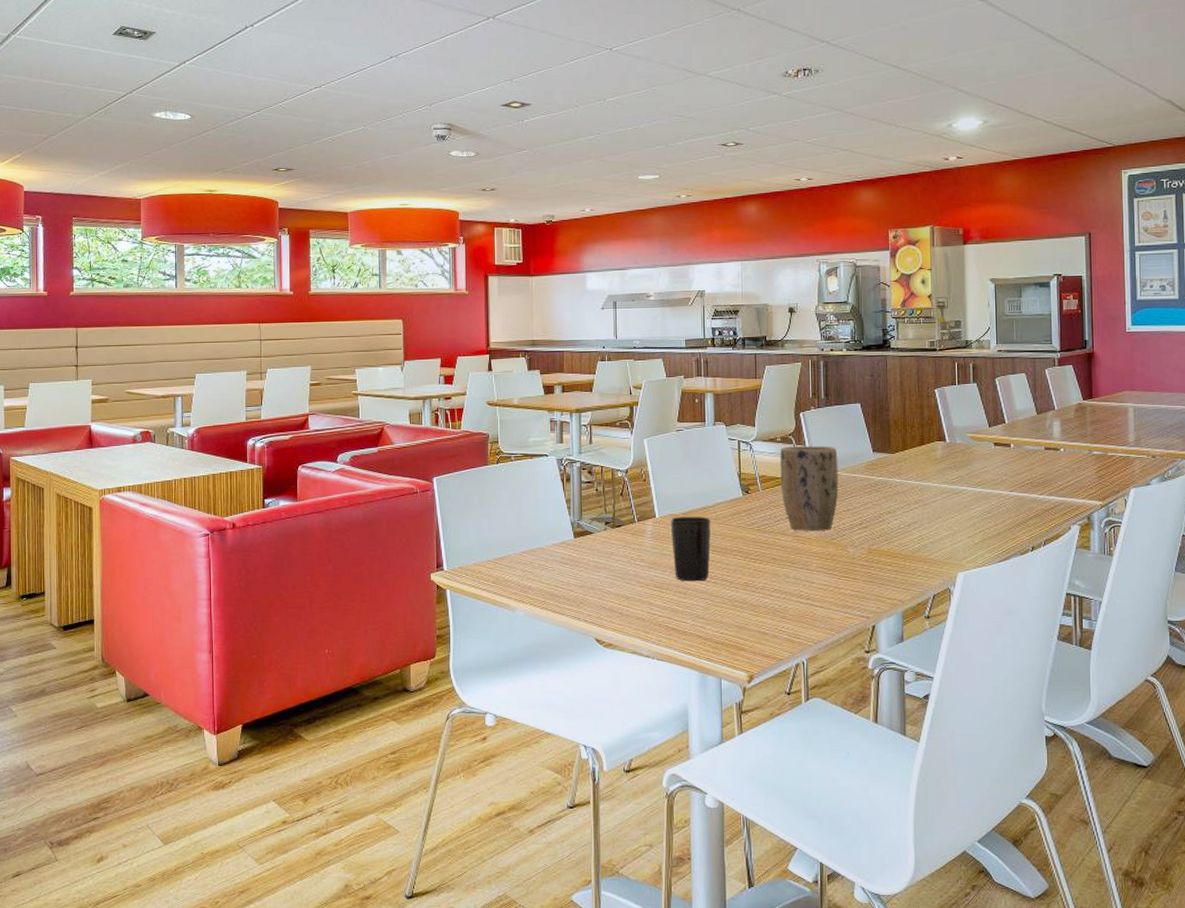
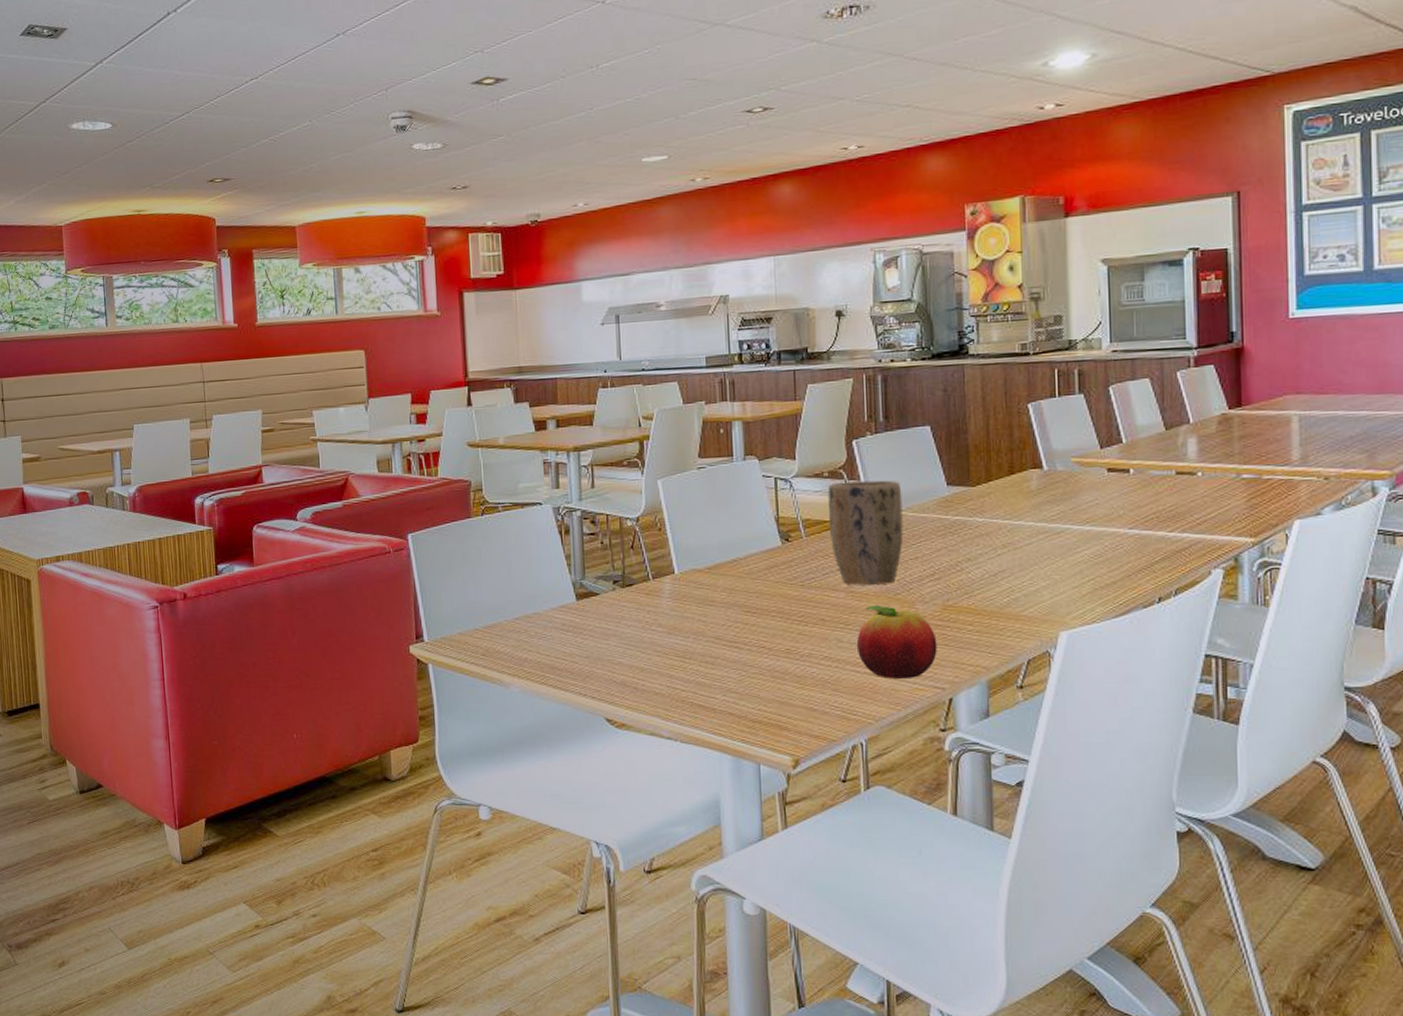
cup: present [670,516,711,582] -> none [692,570,743,649]
fruit: none [800,547,864,609] -> present [856,604,937,679]

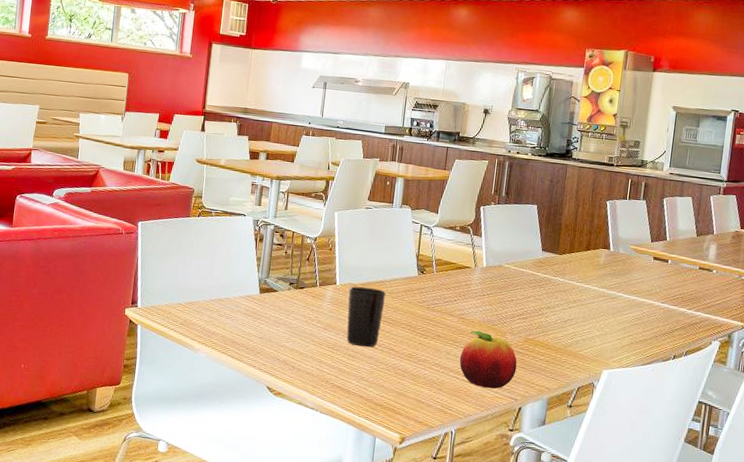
cup: none [692,570,743,649] -> present [346,286,387,347]
plant pot: present [827,480,904,585] -> none [453,235,510,317]

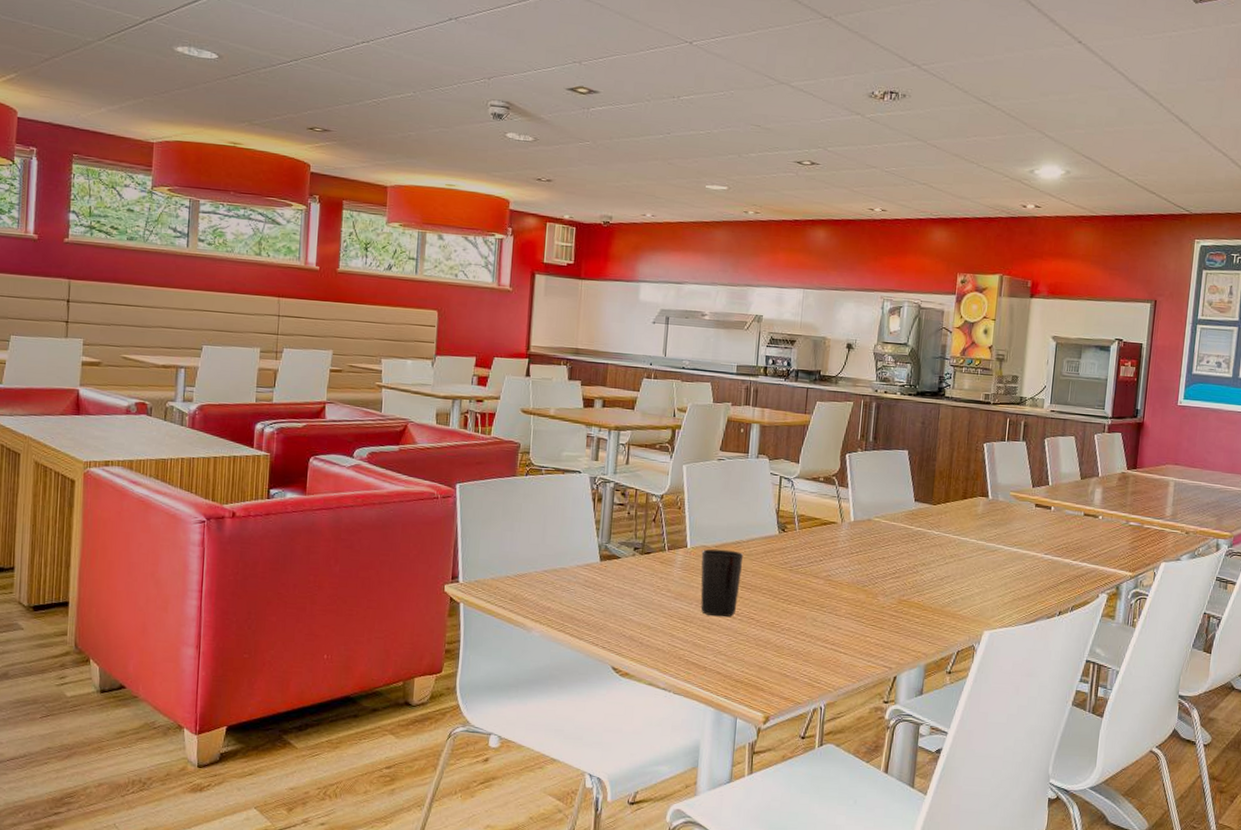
fruit: present [459,330,517,389] -> none [827,593,891,657]

